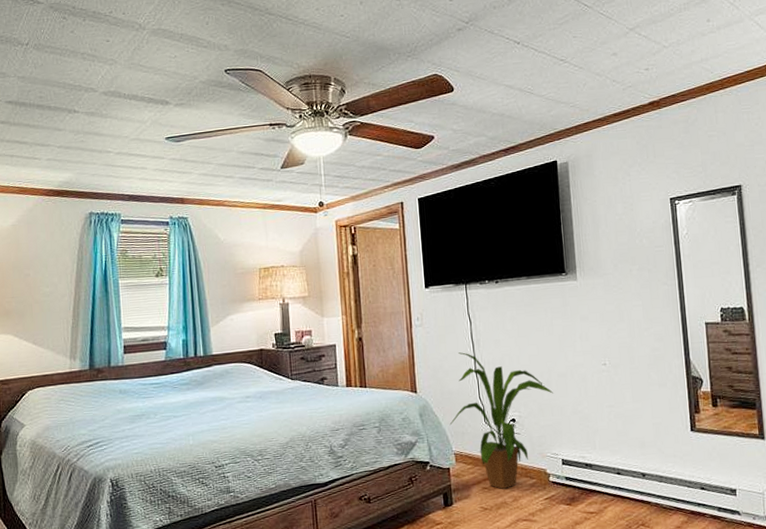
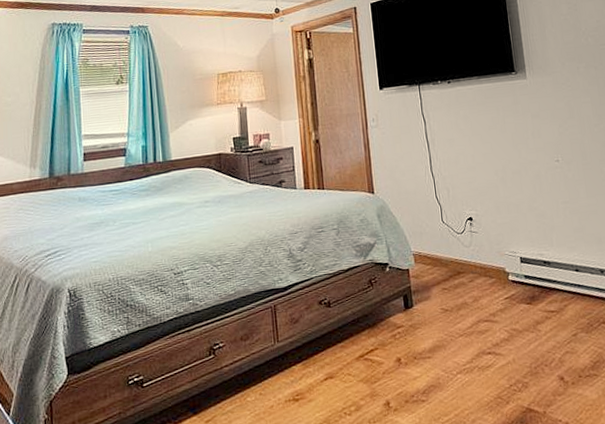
house plant: present [449,352,553,490] -> none [407,152,509,290]

